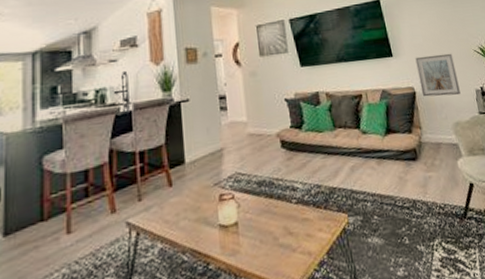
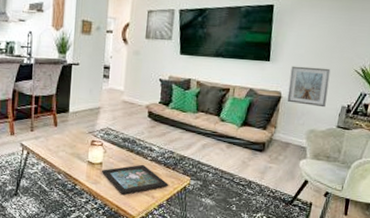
decorative tray: none [238,210,325,261] -> present [101,164,169,195]

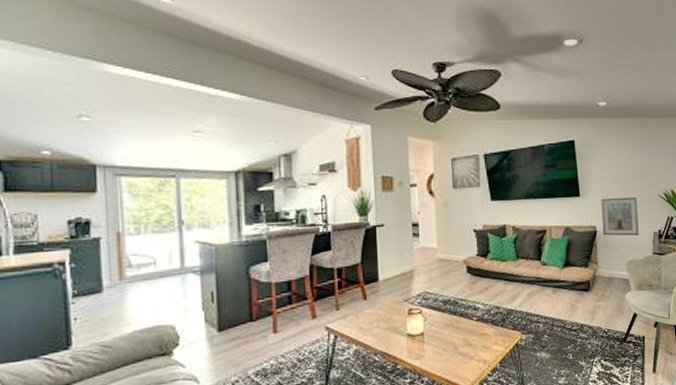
decorative tray: present [101,164,169,195] -> none [423,326,500,366]

